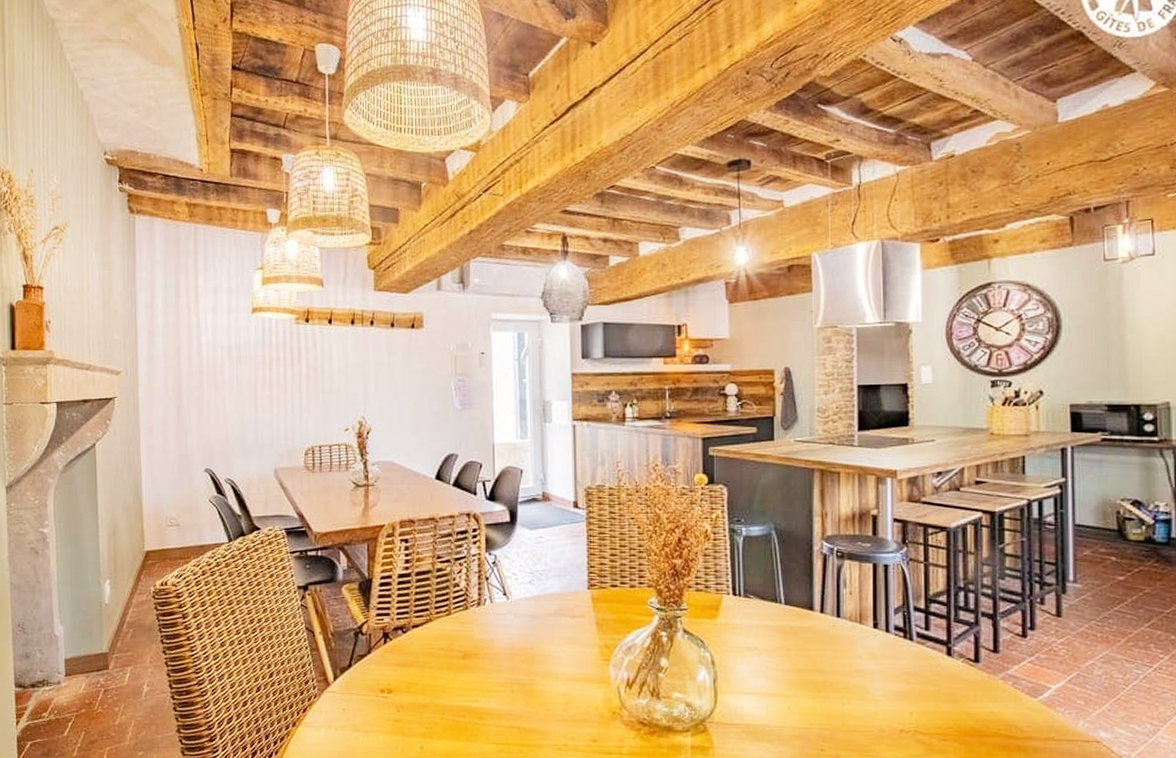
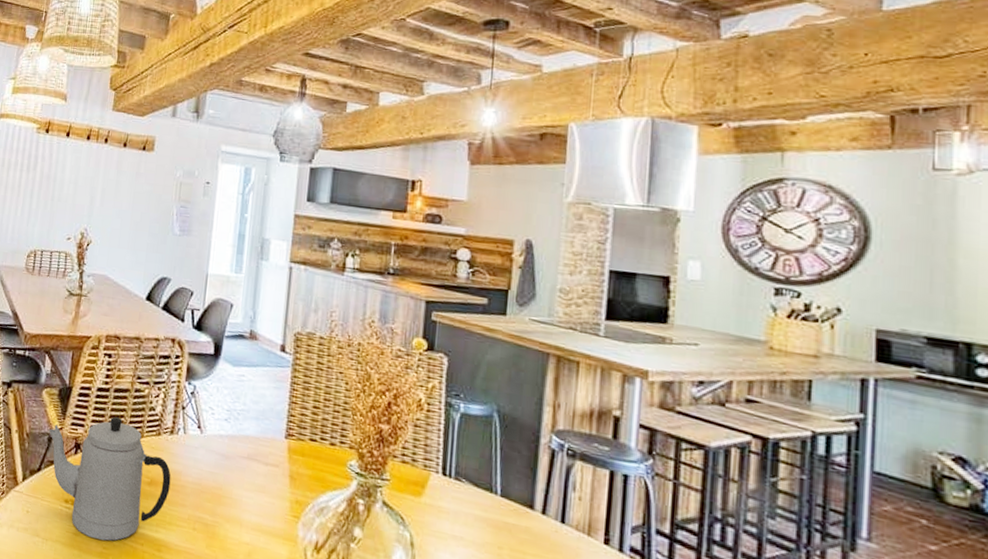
teapot: none [353,599,484,720] -> present [48,416,171,541]

